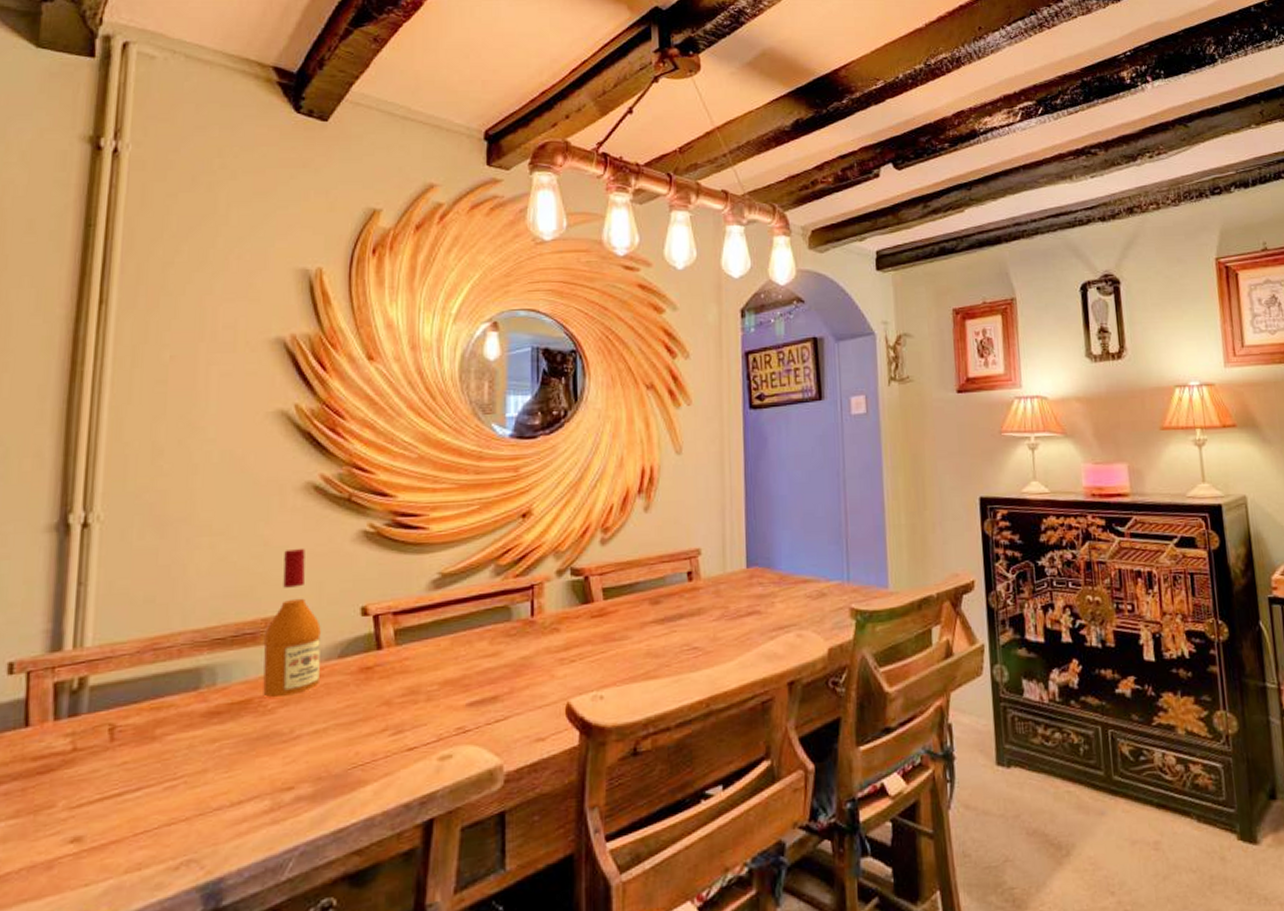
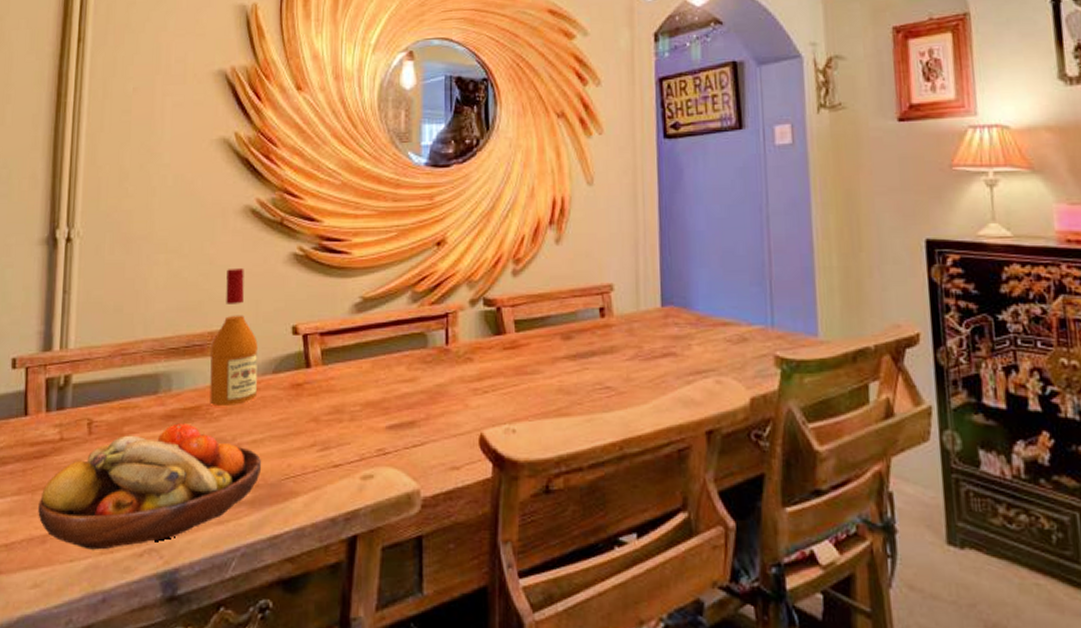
fruit bowl: none [42,719,324,870] -> present [38,423,261,550]

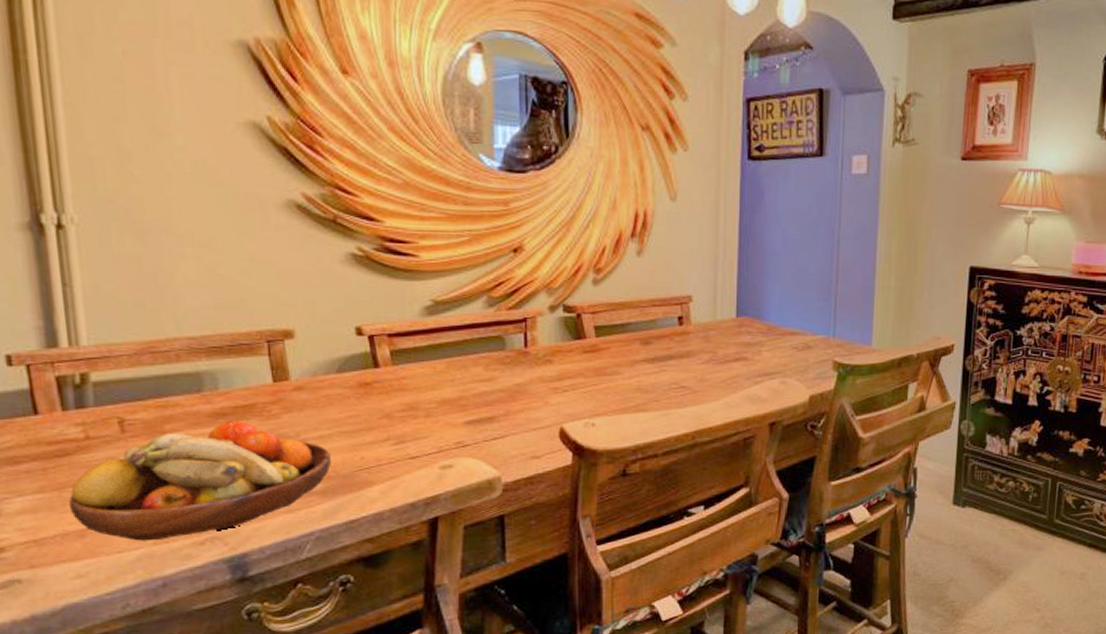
wine bottle: present [210,267,258,407] -> none [260,265,320,405]

